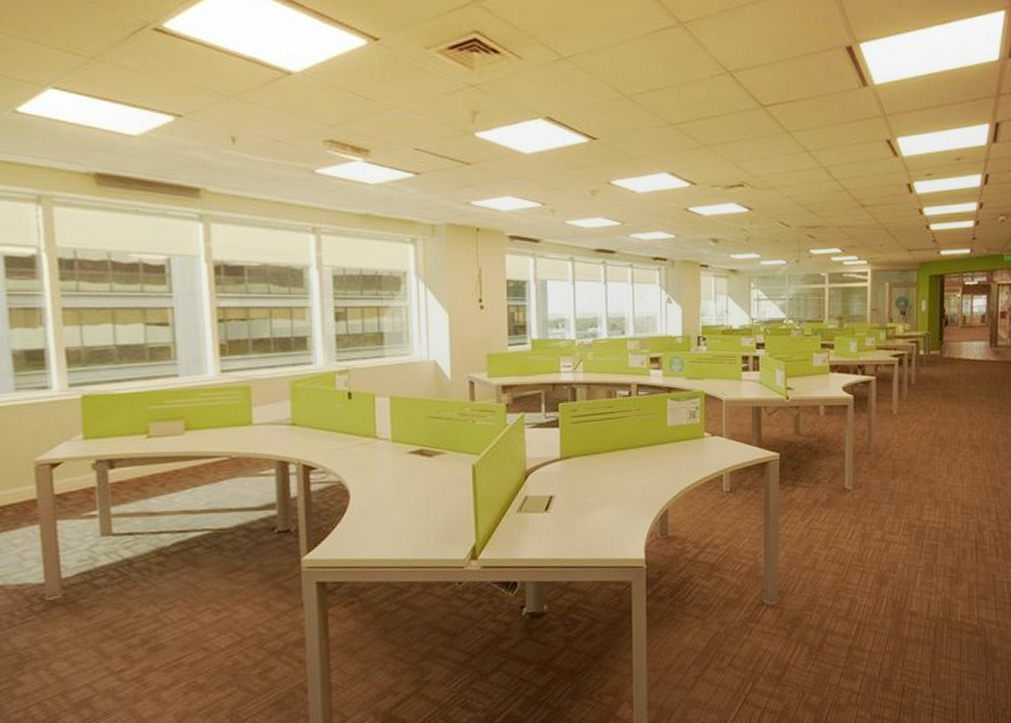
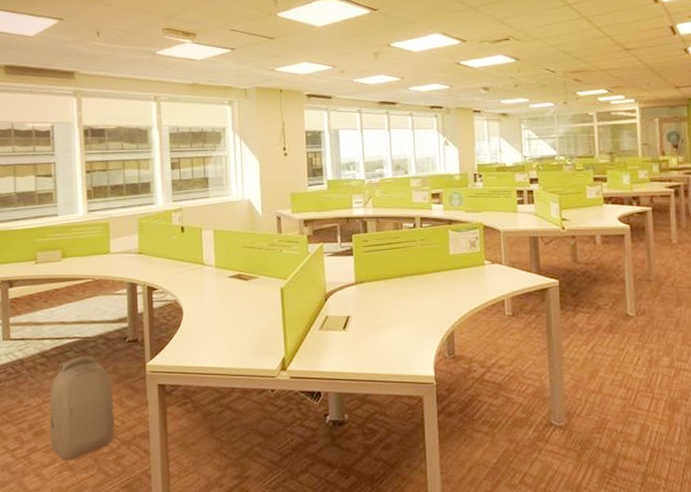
backpack: none [170,551,259,680] -> present [50,356,114,461]

